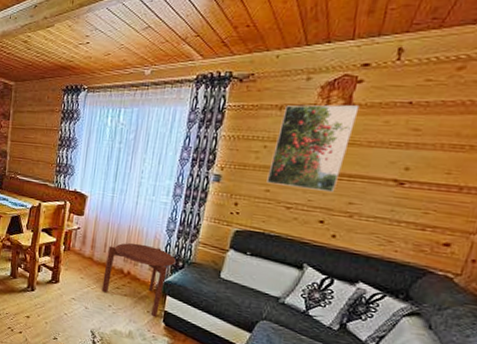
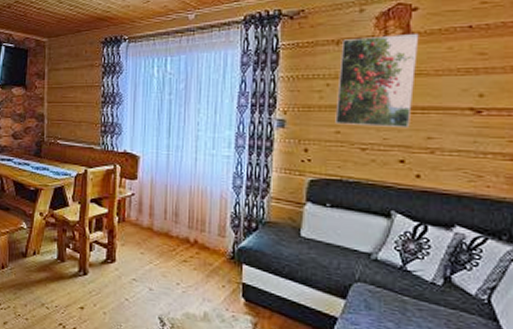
side table: present [102,243,176,318] -> none [166,205,248,293]

